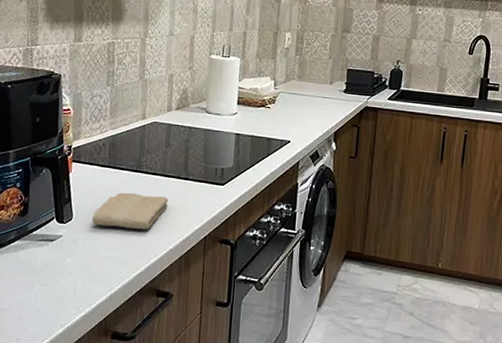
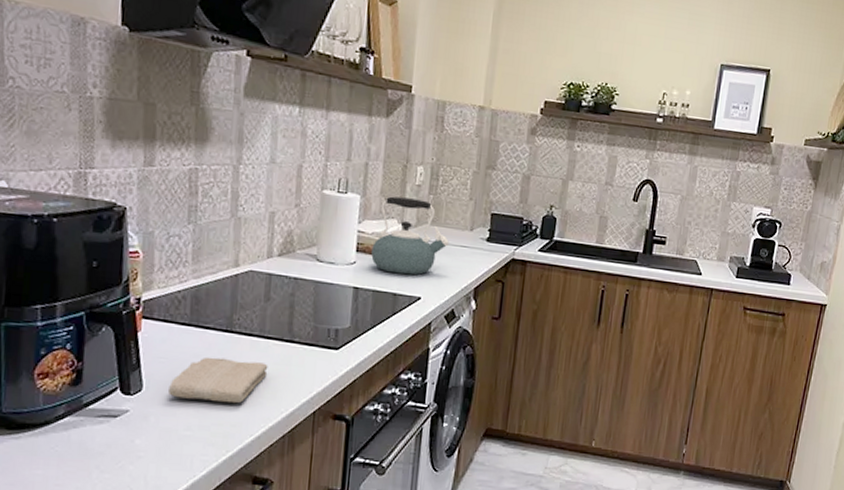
kettle: none [249,58,313,123] -> present [371,196,449,275]

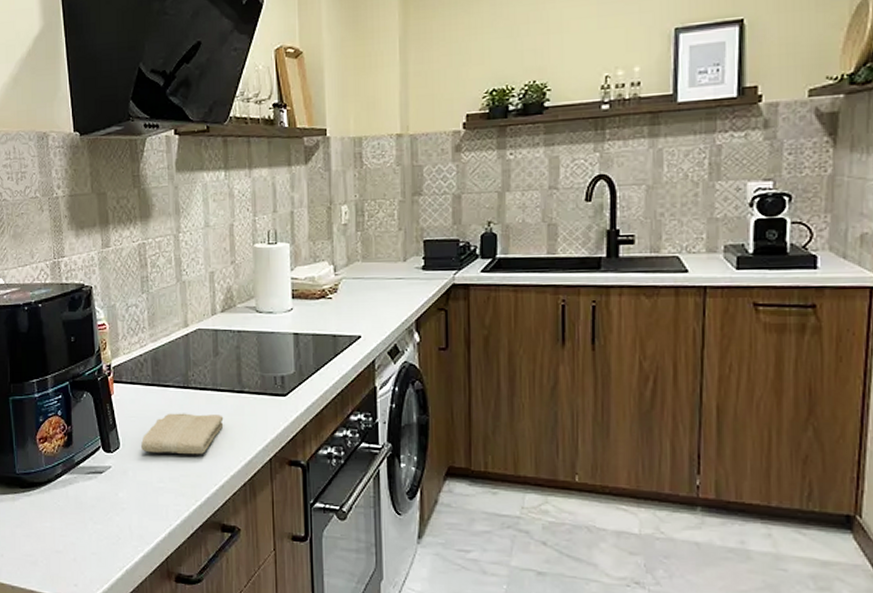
kettle: present [371,196,449,275] -> none [307,238,383,315]

